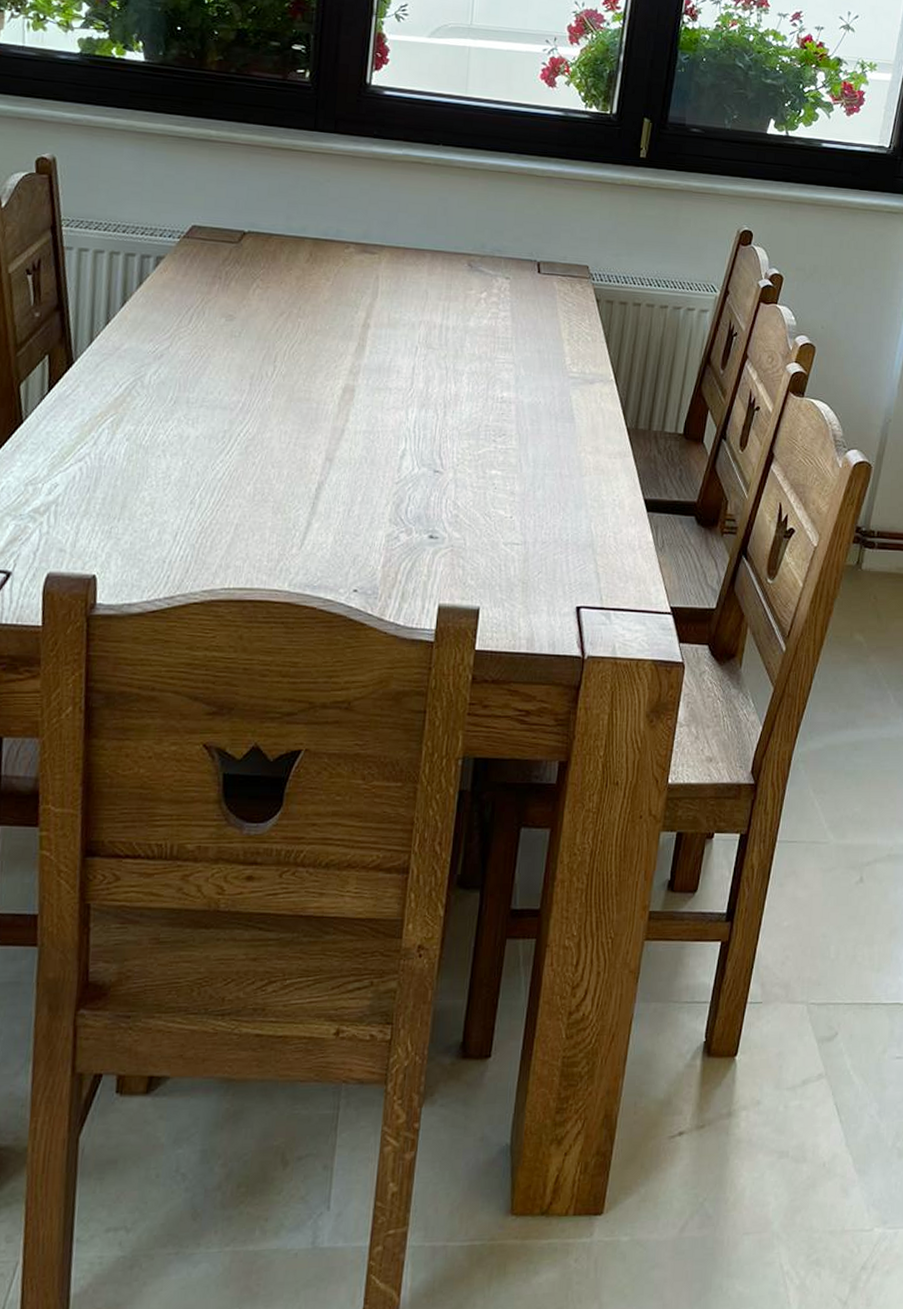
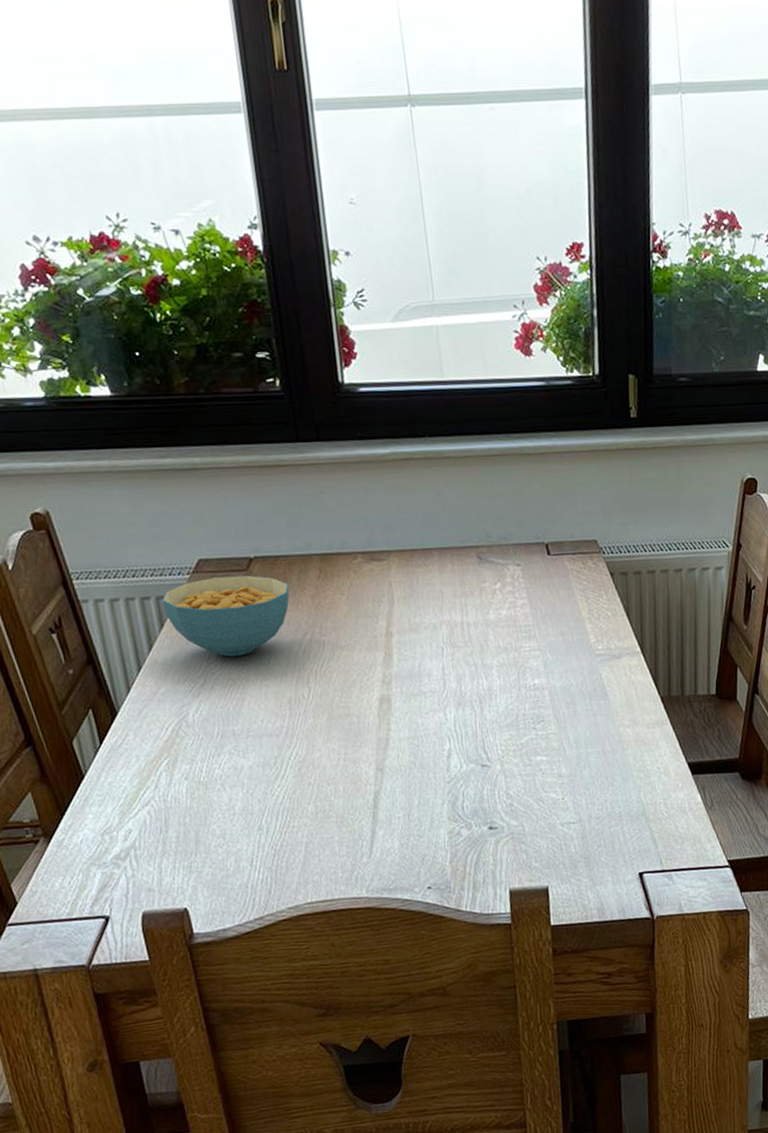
cereal bowl: none [145,245,277,325] -> present [161,575,290,657]

